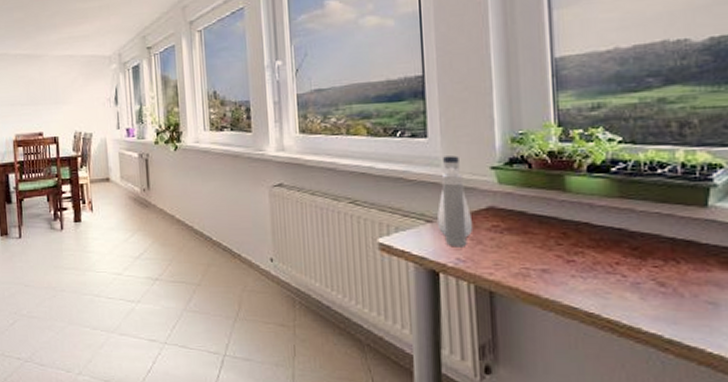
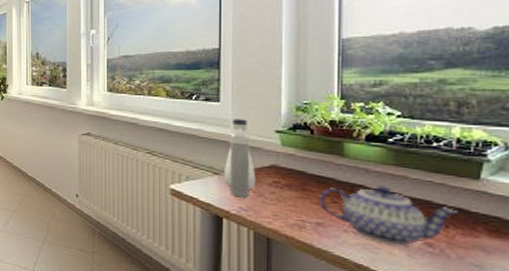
teapot: none [543,222,689,288] -> present [319,186,459,246]

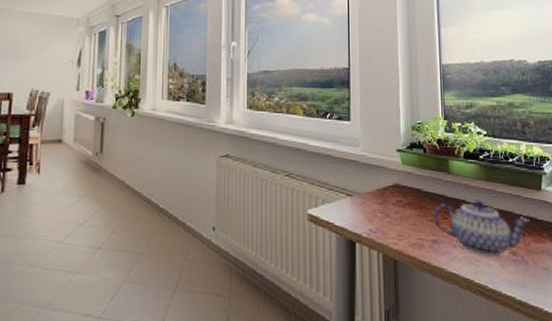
water bottle: present [223,119,256,198] -> none [355,138,383,219]

